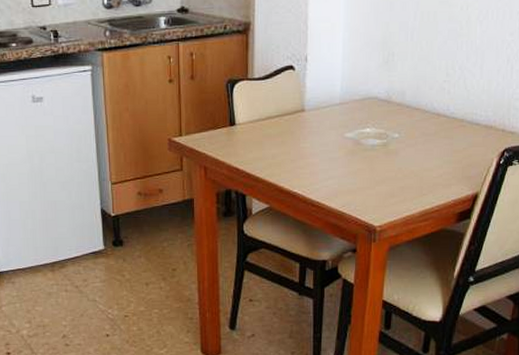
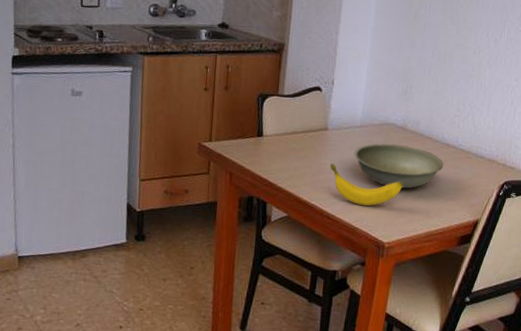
banana: none [310,146,392,189] -> present [329,163,403,206]
bowl: none [335,119,436,166] -> present [354,143,444,189]

